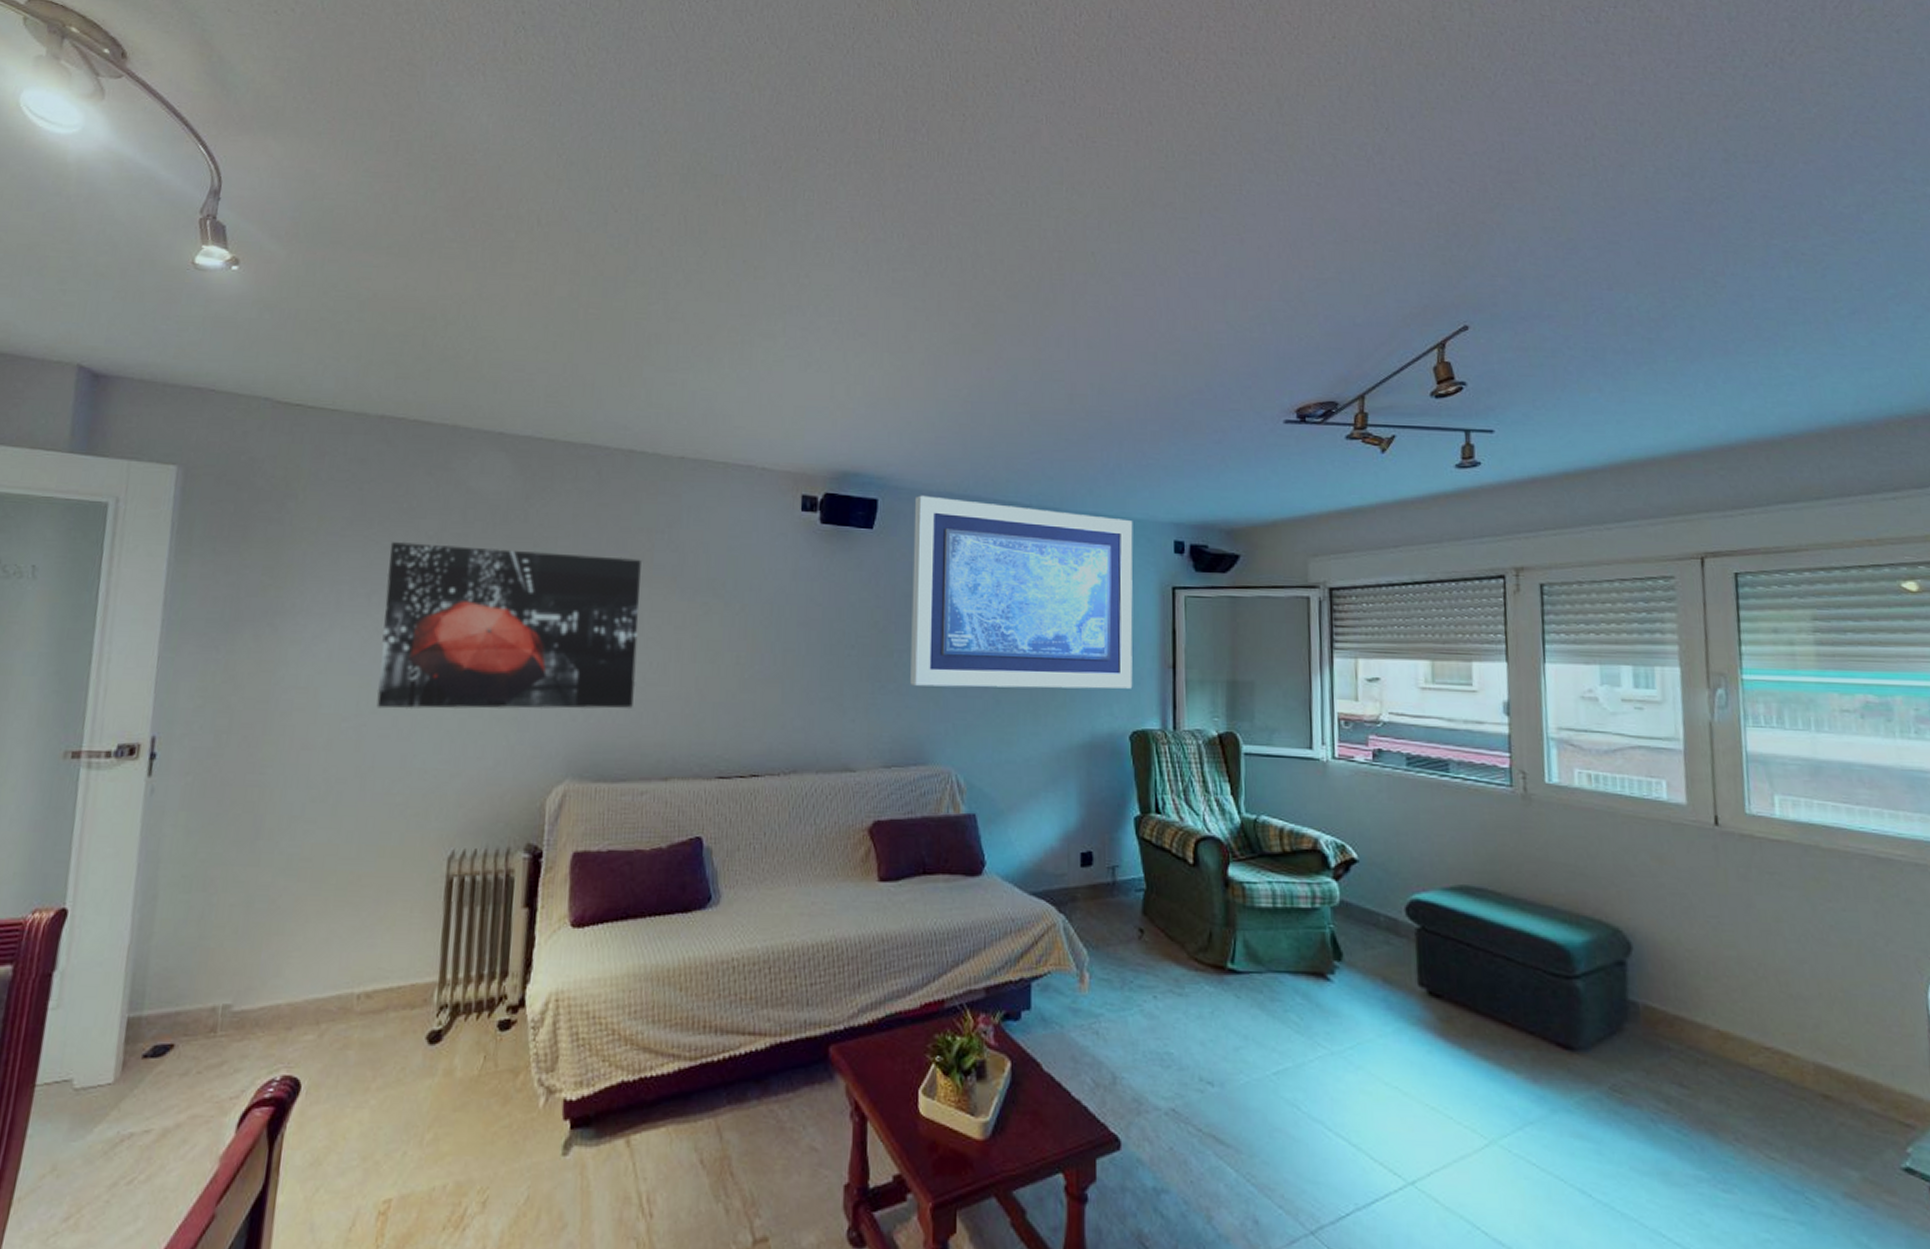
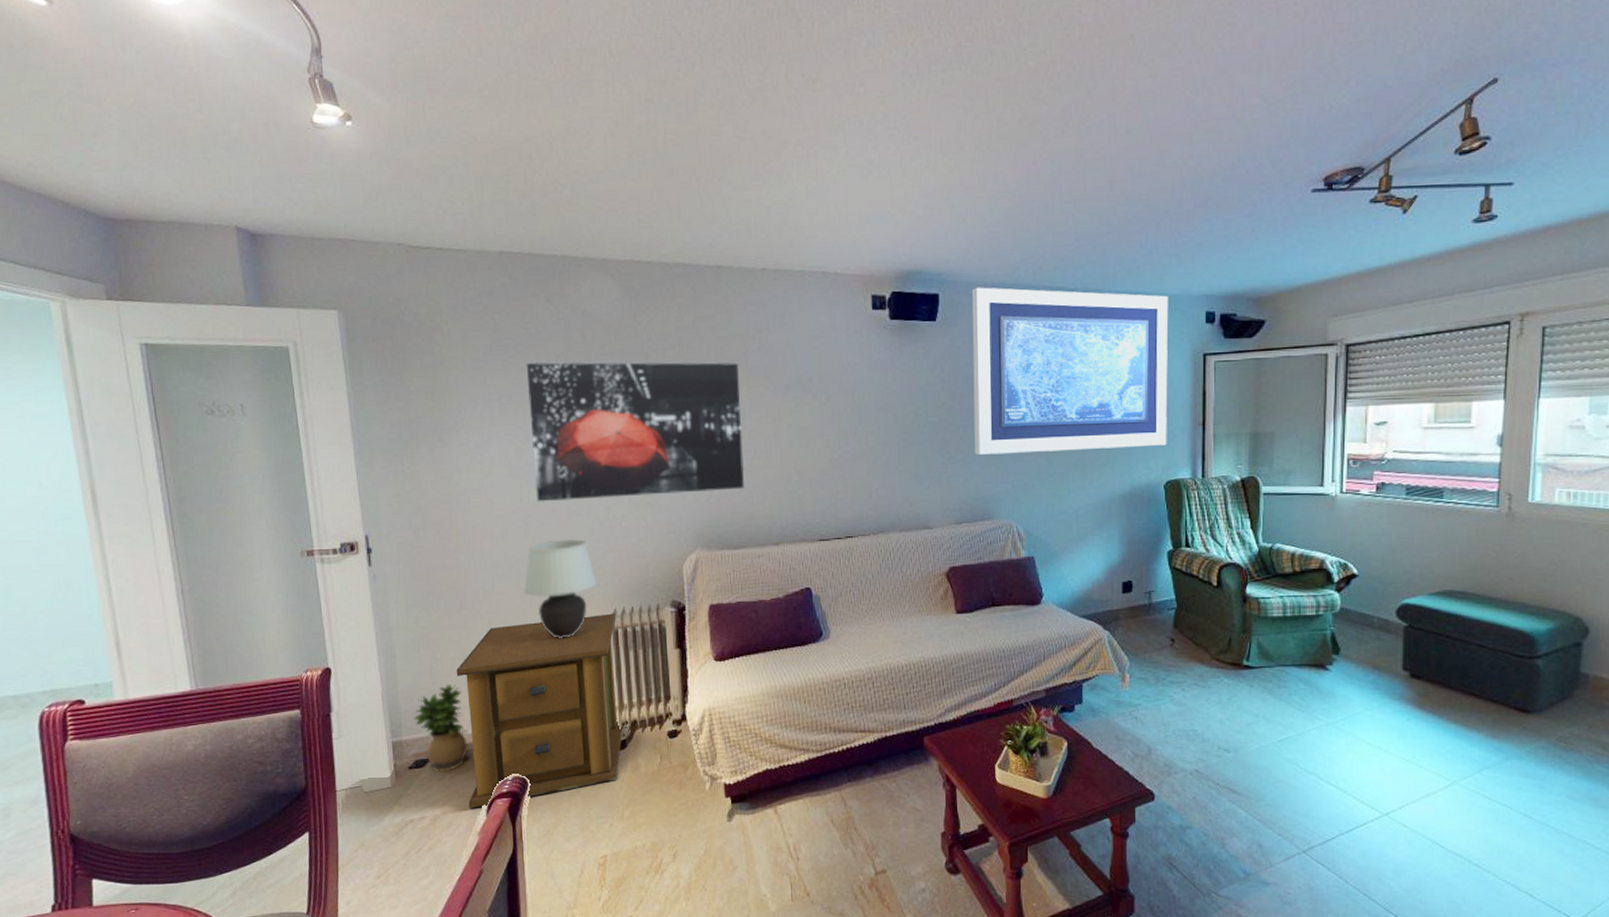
potted plant: none [163,939,236,1066] -> present [413,684,469,773]
side table: none [213,856,454,1120] -> present [456,613,623,808]
table lamp: none [339,757,436,886] -> present [523,539,597,638]

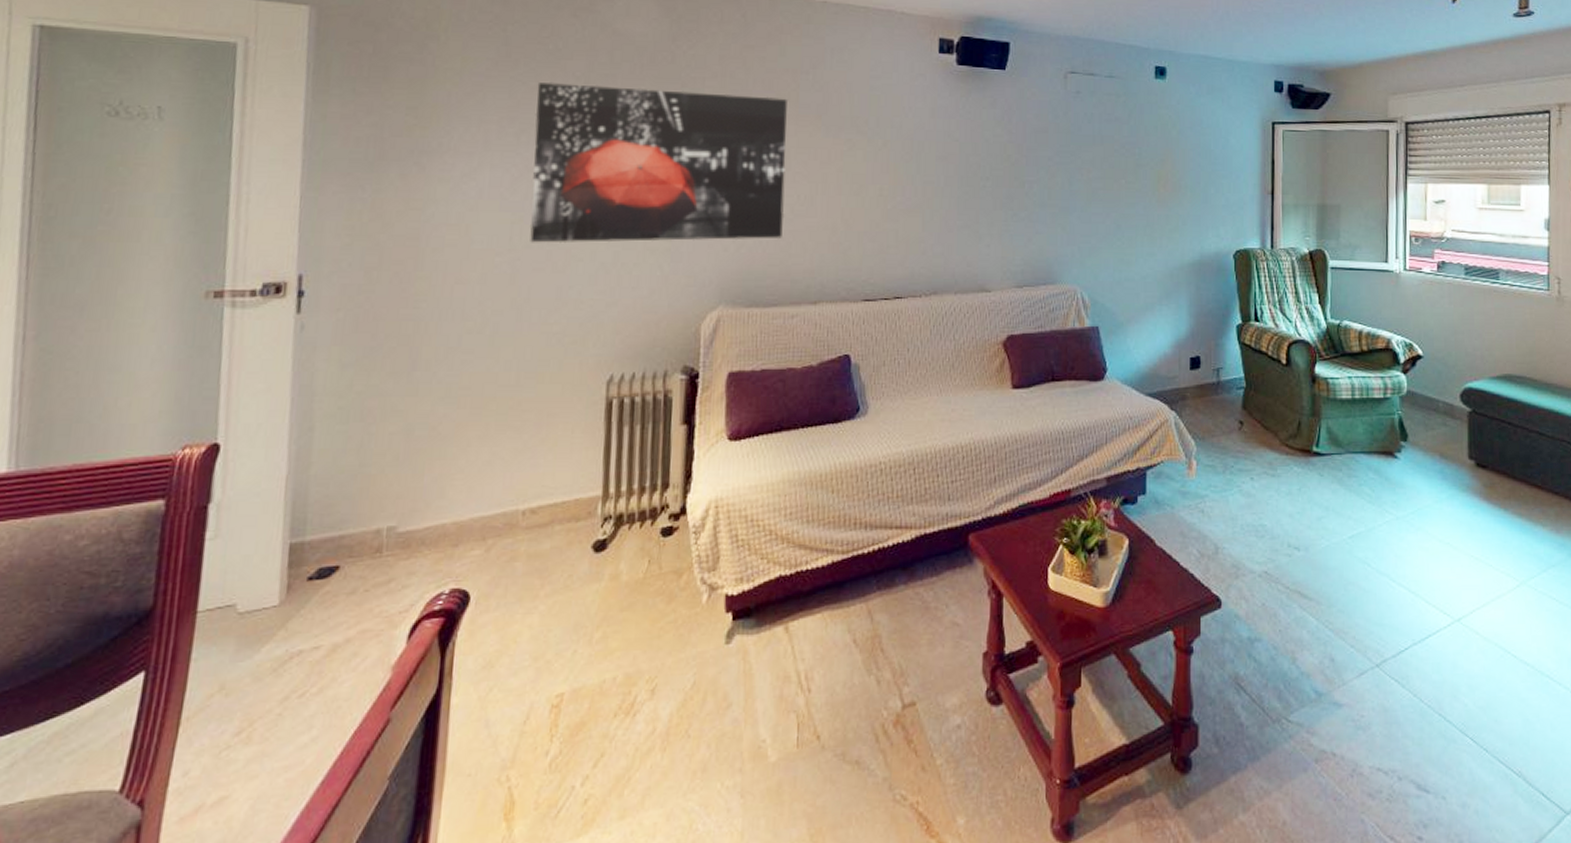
potted plant: present [413,684,469,773] -> none [325,466,398,586]
side table: present [456,613,623,808] -> none [384,380,613,633]
table lamp: present [523,539,597,638] -> none [497,289,594,409]
wall art: present [971,287,1169,455] -> none [1040,39,1239,214]

